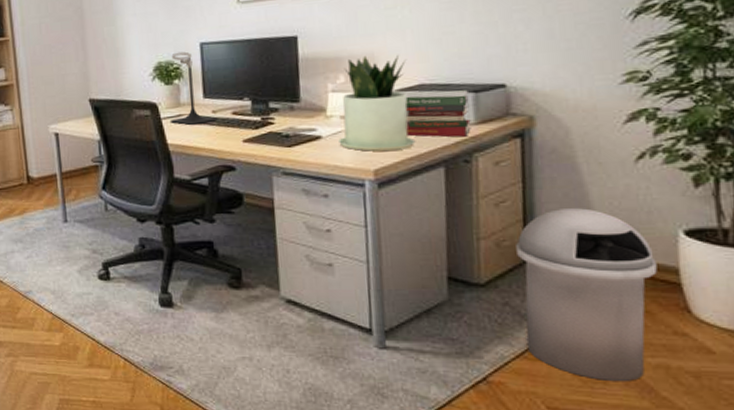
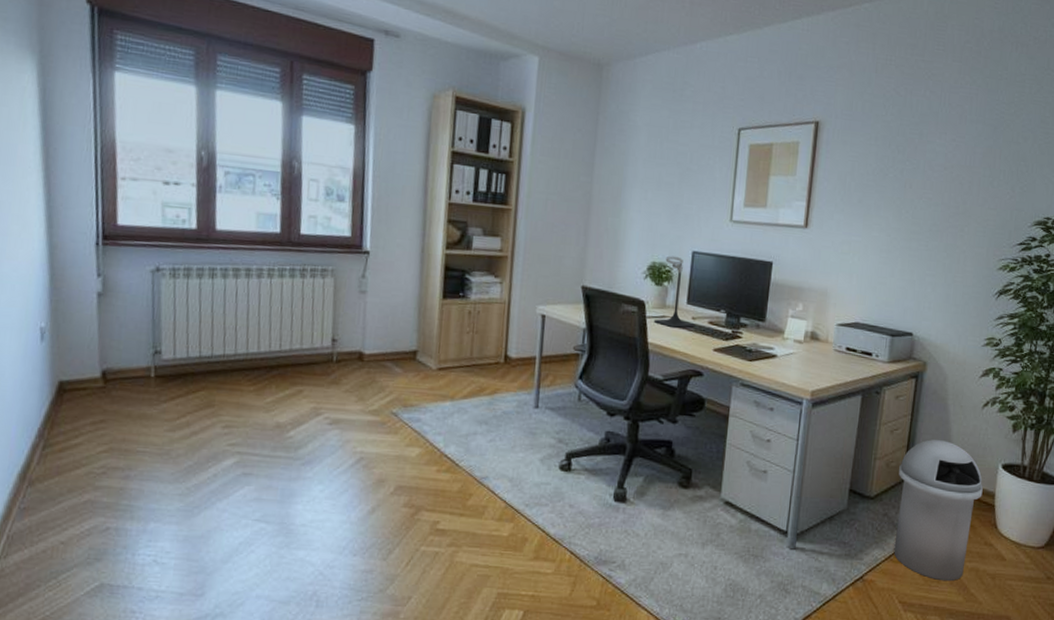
planter: present [338,55,416,152] -> none [789,290,850,376]
books: present [403,90,471,138] -> none [840,327,887,372]

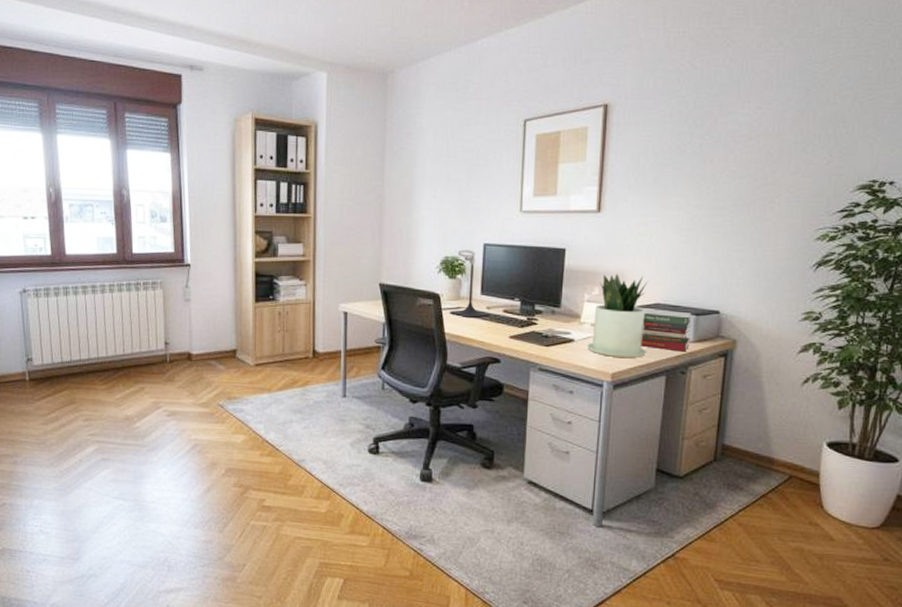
planter: none [789,290,850,376] -> present [587,273,649,358]
books: none [840,327,887,372] -> present [641,308,691,352]
trash bin: present [893,439,983,581] -> none [707,418,806,560]

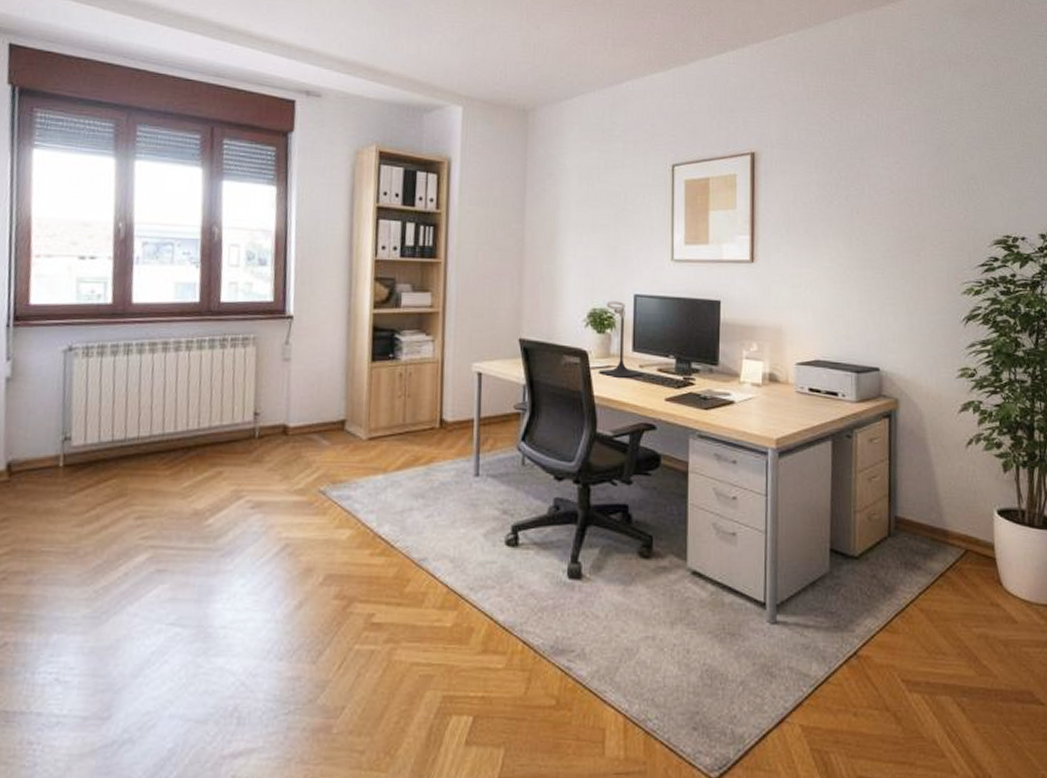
planter: present [587,273,649,358] -> none [749,327,811,421]
books: present [641,308,691,352] -> none [803,366,853,413]

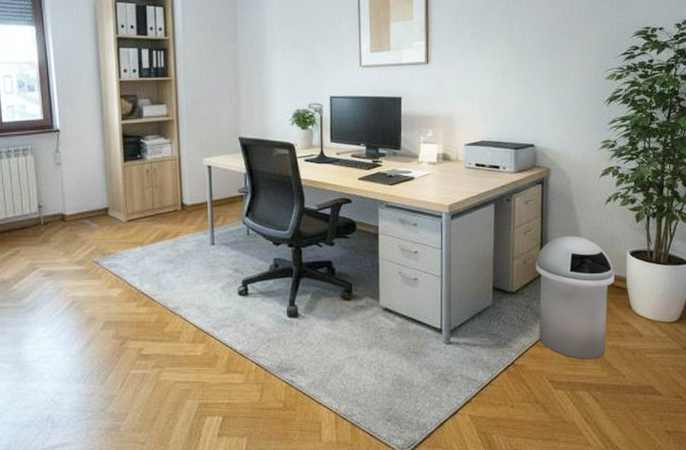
trash bin: none [883,486,980,651] -> present [536,236,615,359]

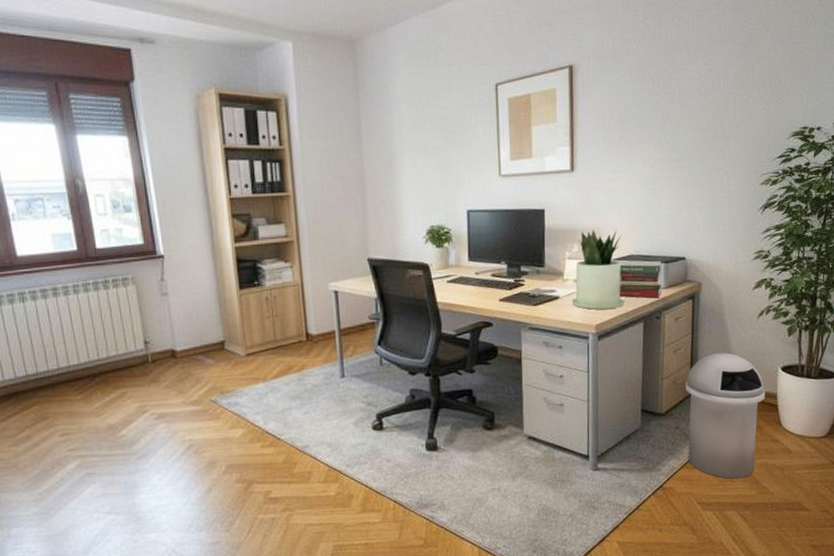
speaker stand: present [303,102,341,165] -> none [439,217,480,286]
planter: none [426,116,477,191] -> present [572,229,625,310]
books: none [470,146,512,182] -> present [618,260,662,299]

